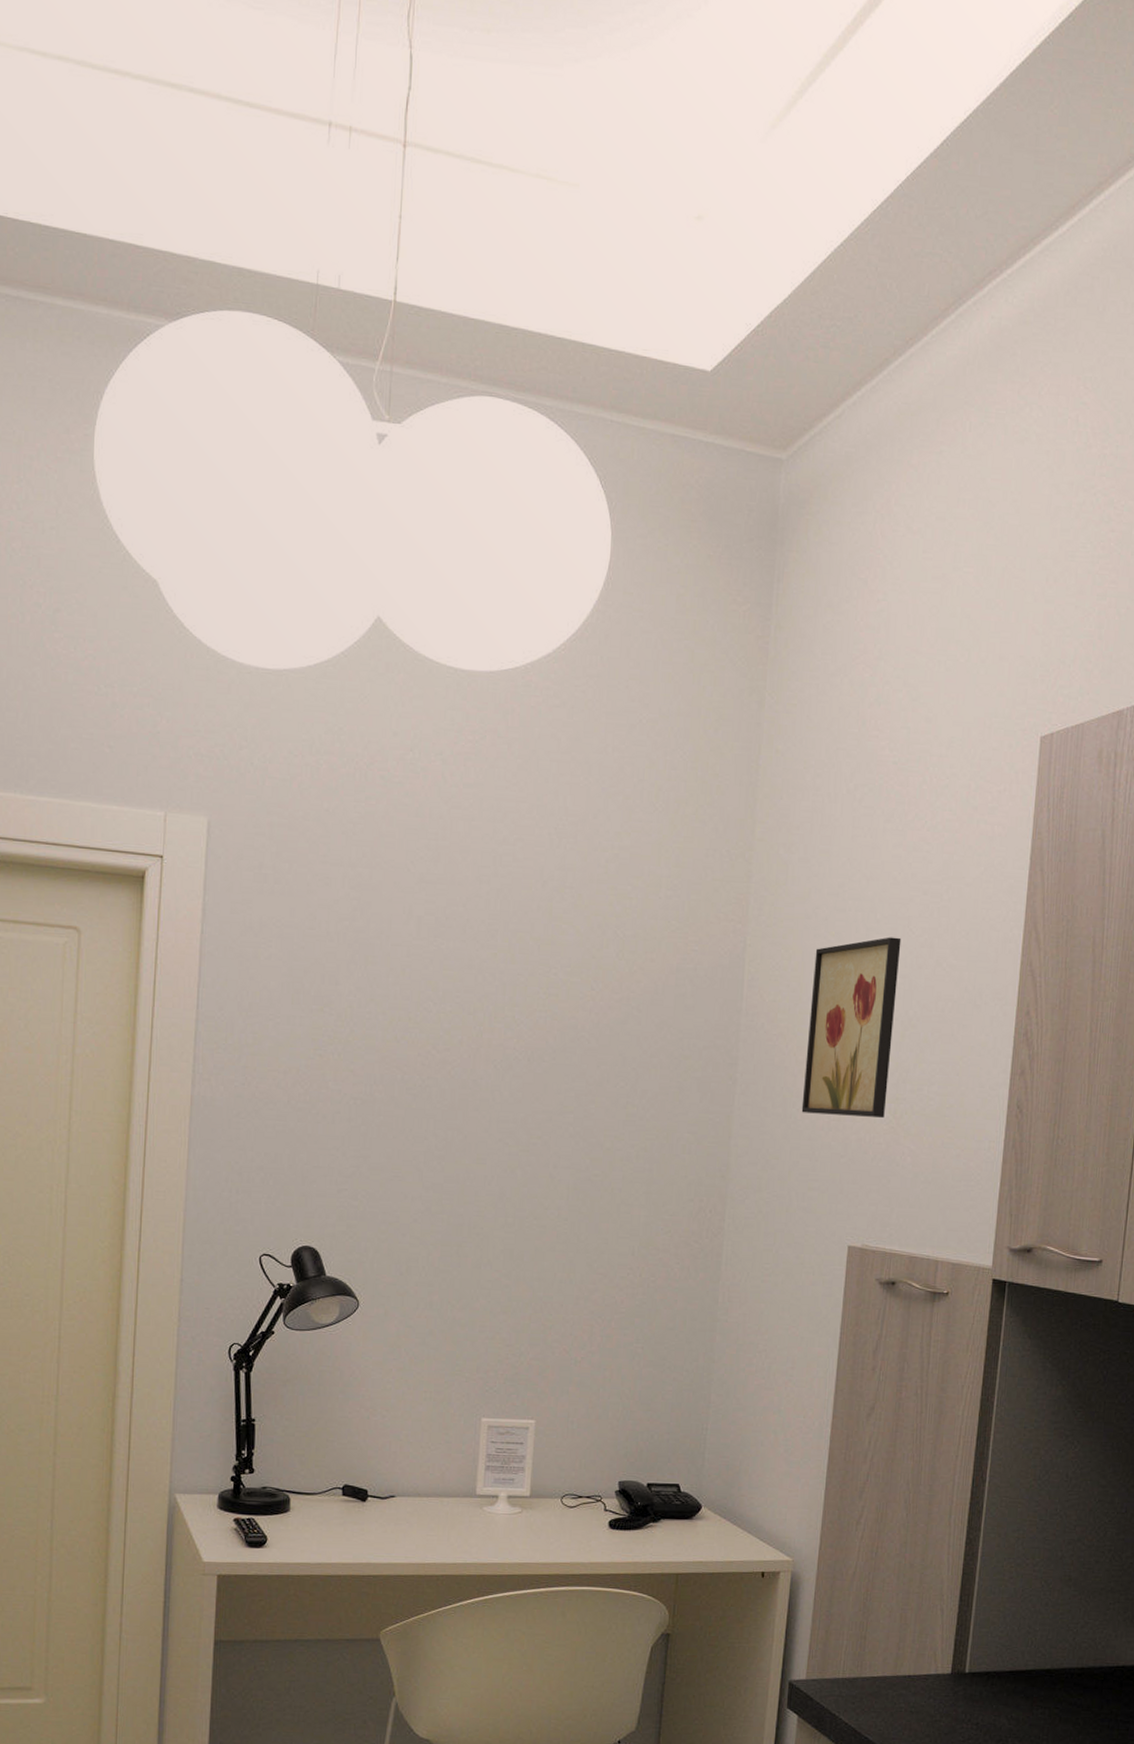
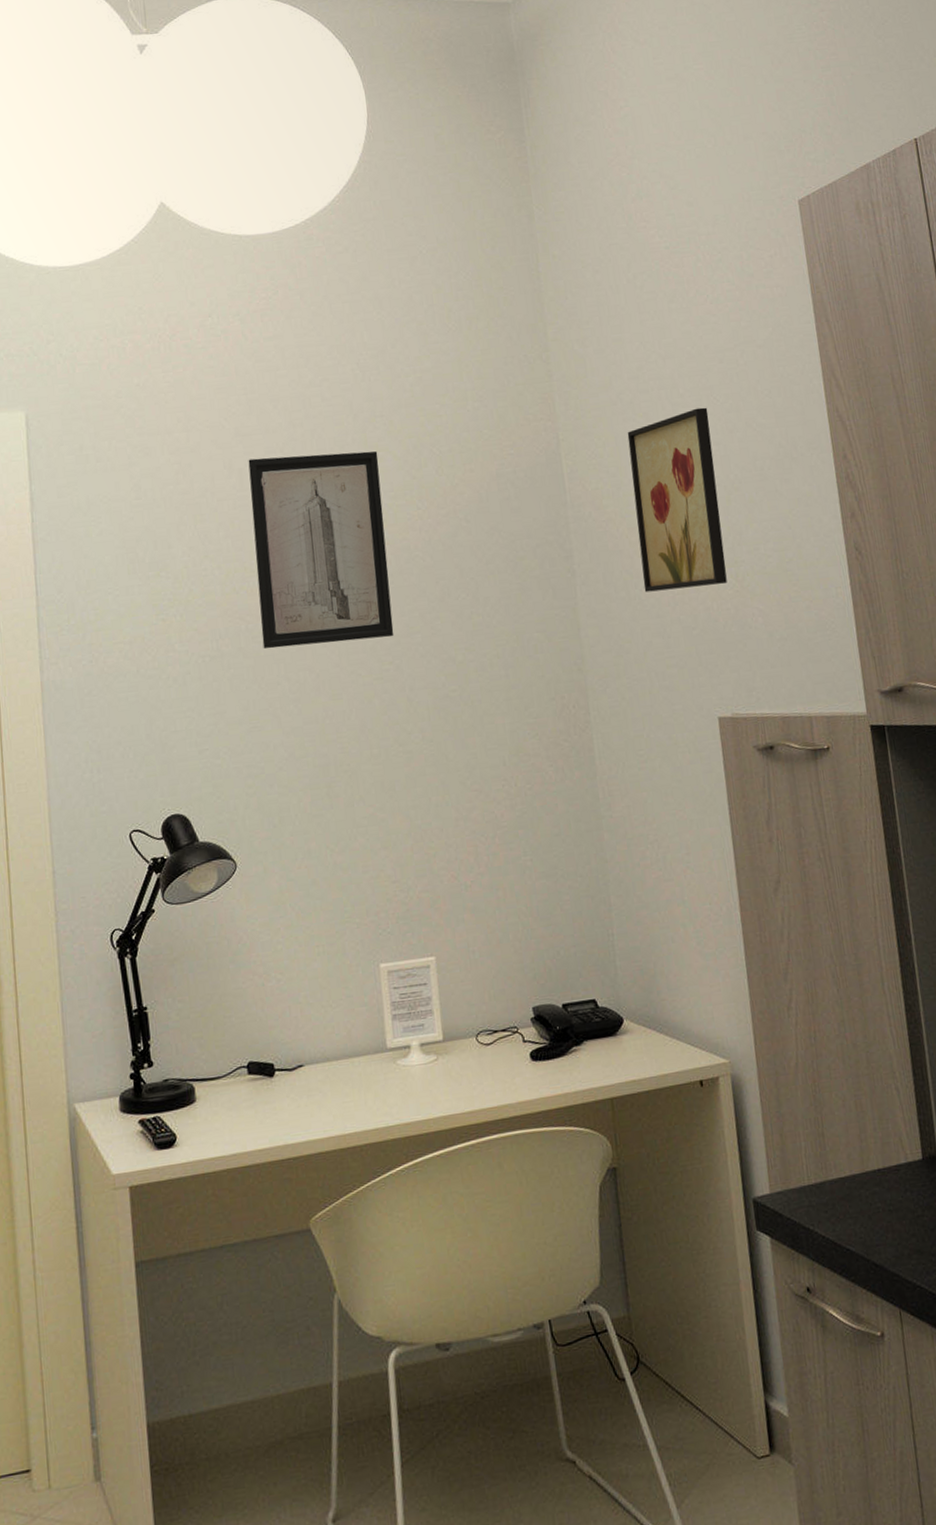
wall art: none [416,908,561,1113] -> present [248,451,394,649]

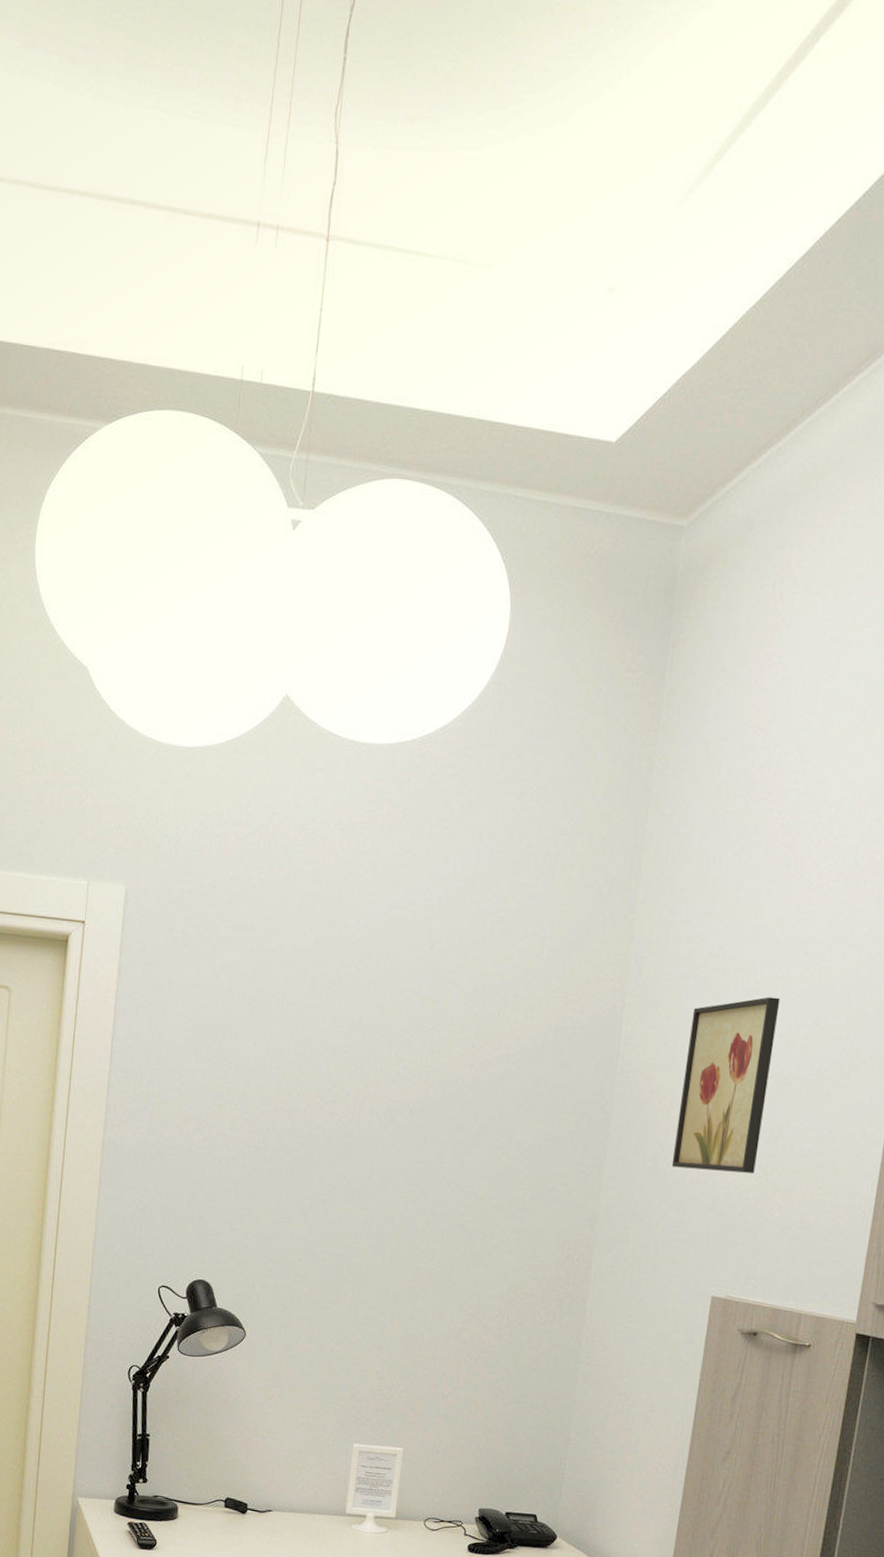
wall art: present [248,451,394,649] -> none [304,969,446,1162]

